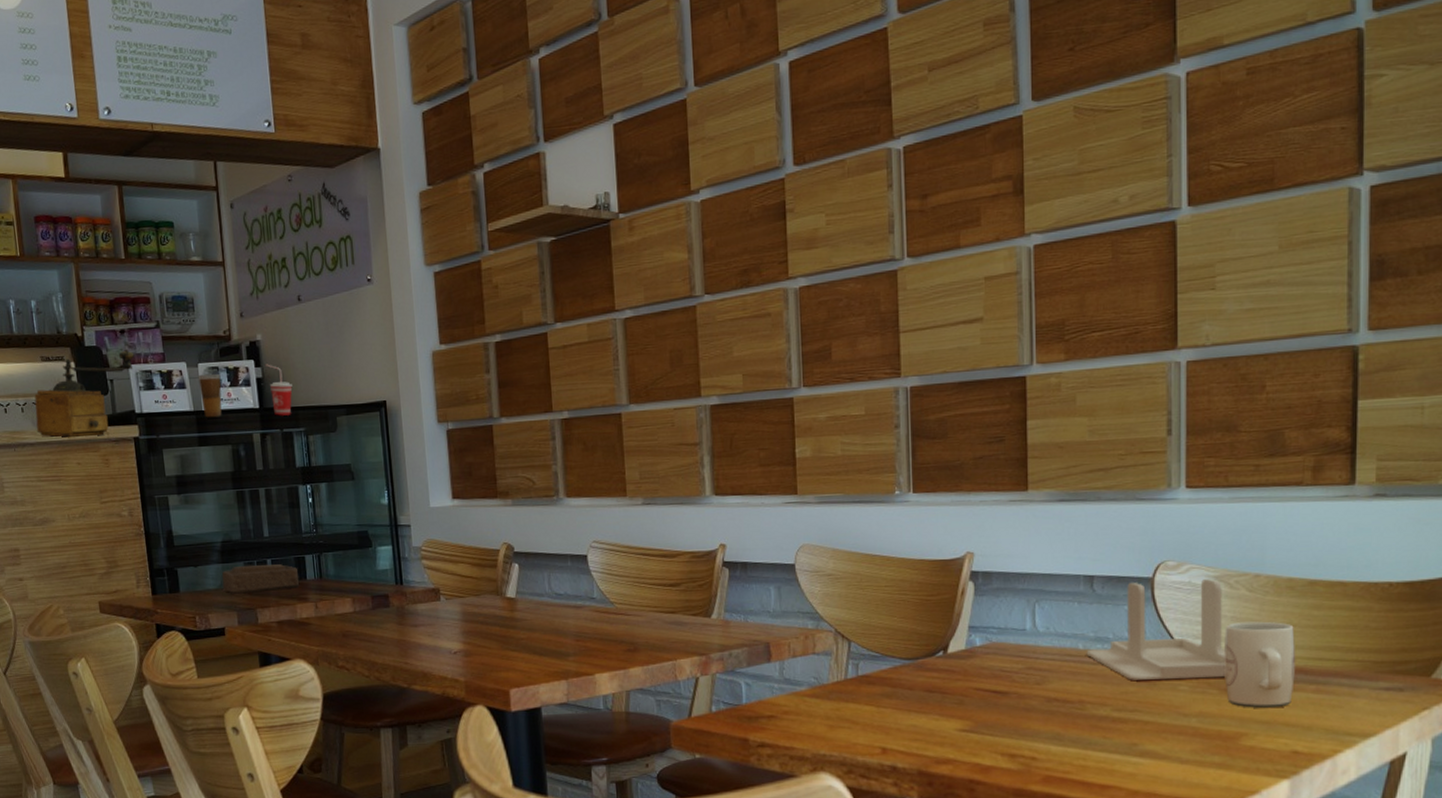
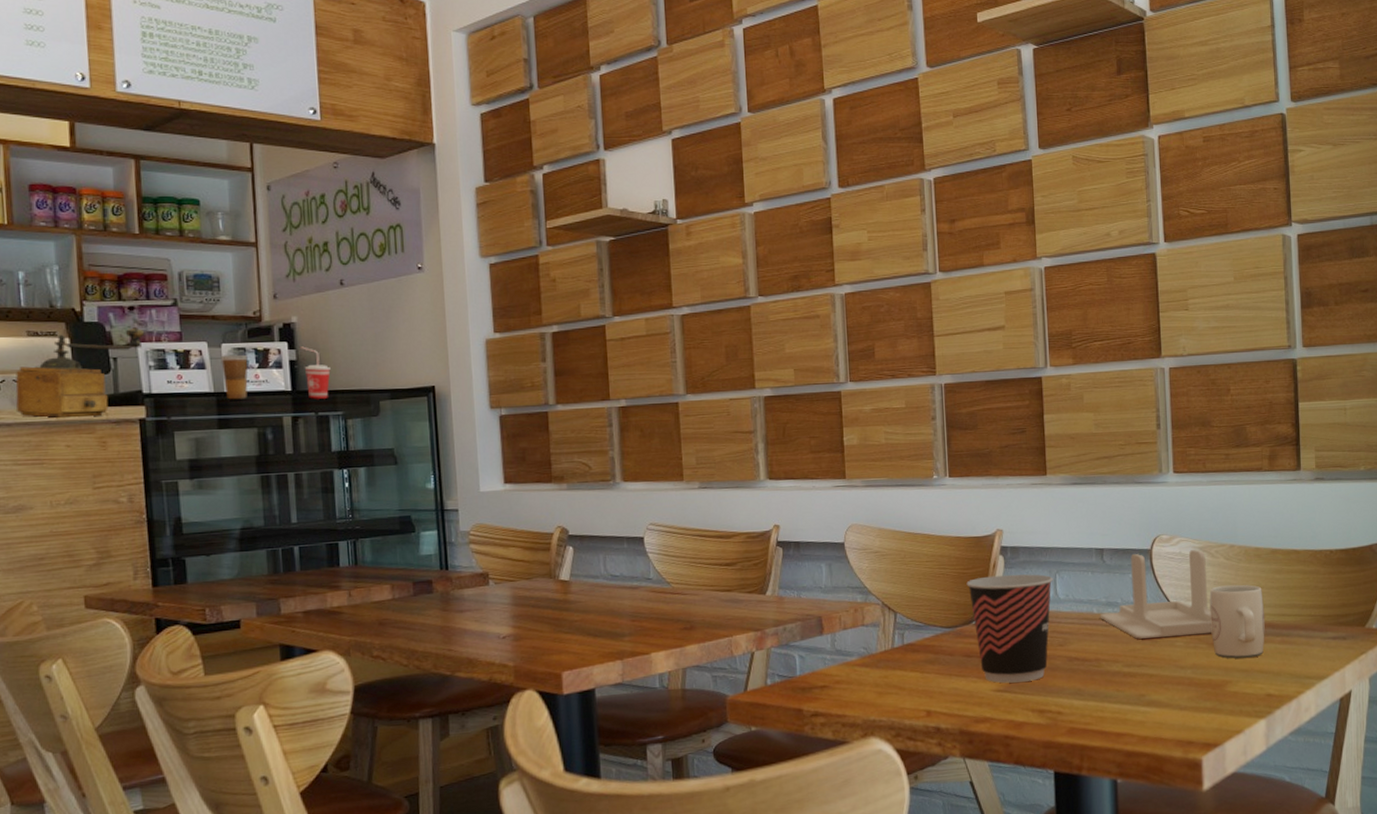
napkin holder: present [222,564,299,595] -> none [239,551,331,584]
cup: none [930,602,1031,723] -> present [966,574,1053,683]

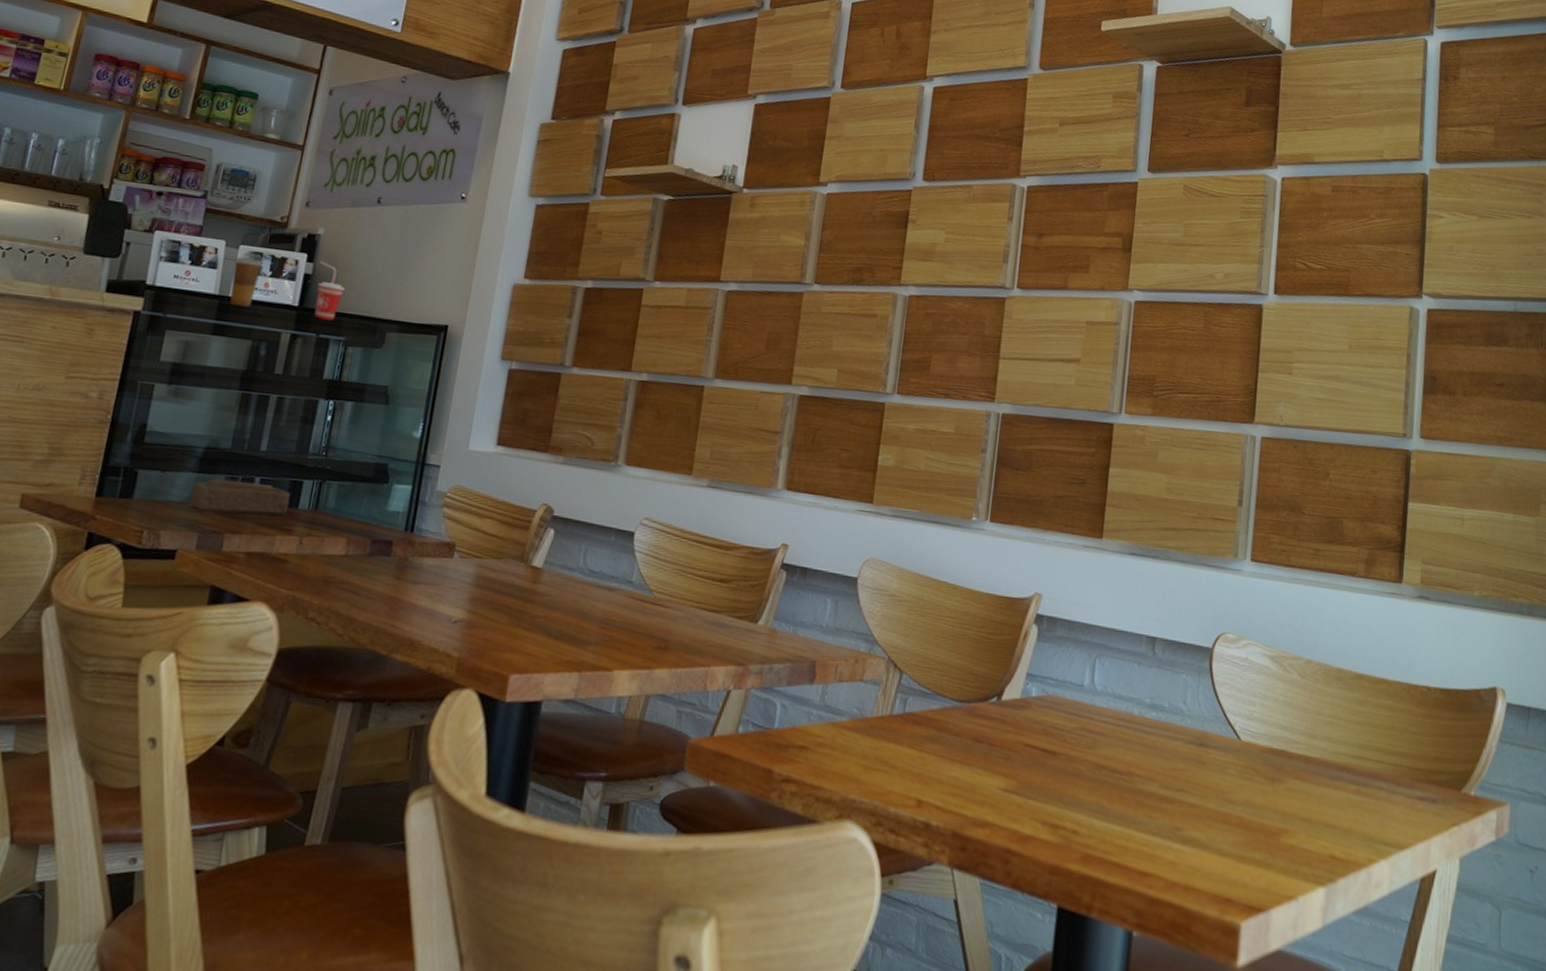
coffee grinder: present [15,326,145,418] -> none [14,209,166,302]
napkin holder: none [239,551,331,584] -> present [189,479,290,518]
cup: present [966,574,1053,683] -> none [989,647,1092,786]
napkin holder: present [1100,550,1212,639] -> none [1140,651,1276,766]
mug: present [1209,584,1266,659] -> none [1271,707,1340,806]

